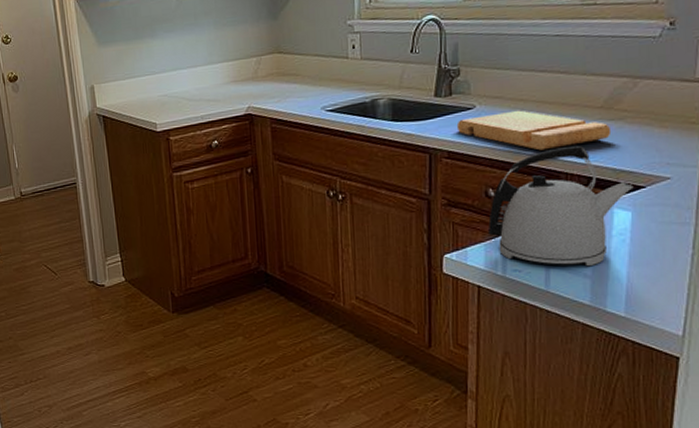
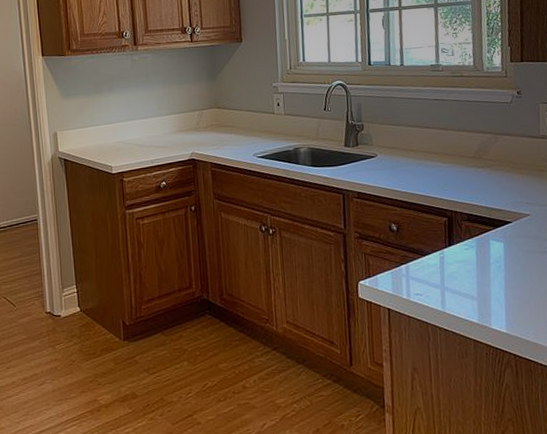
cutting board: present [456,110,612,151] -> none [363,158,483,192]
kettle: present [487,145,634,267] -> none [392,188,503,290]

